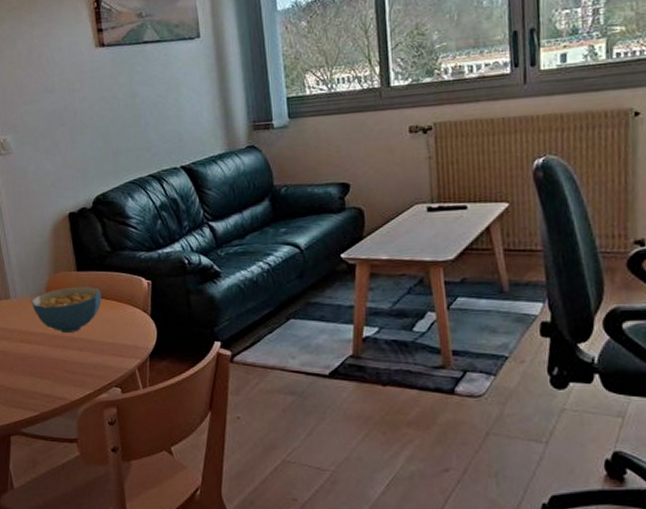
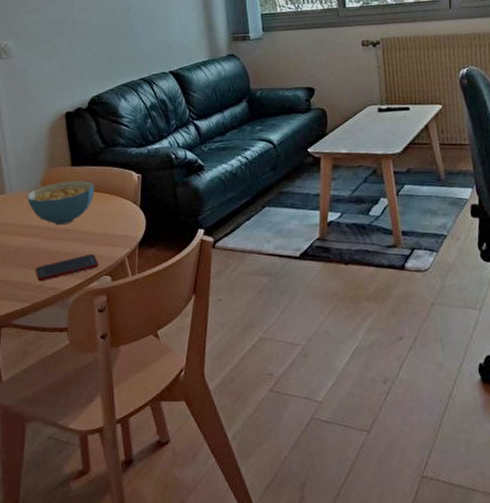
cell phone: none [43,365,109,391] -> present [36,254,99,282]

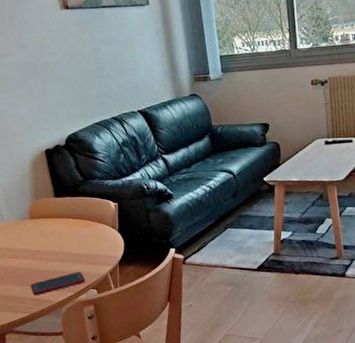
cereal bowl: present [26,180,95,225] -> none [16,209,77,248]

